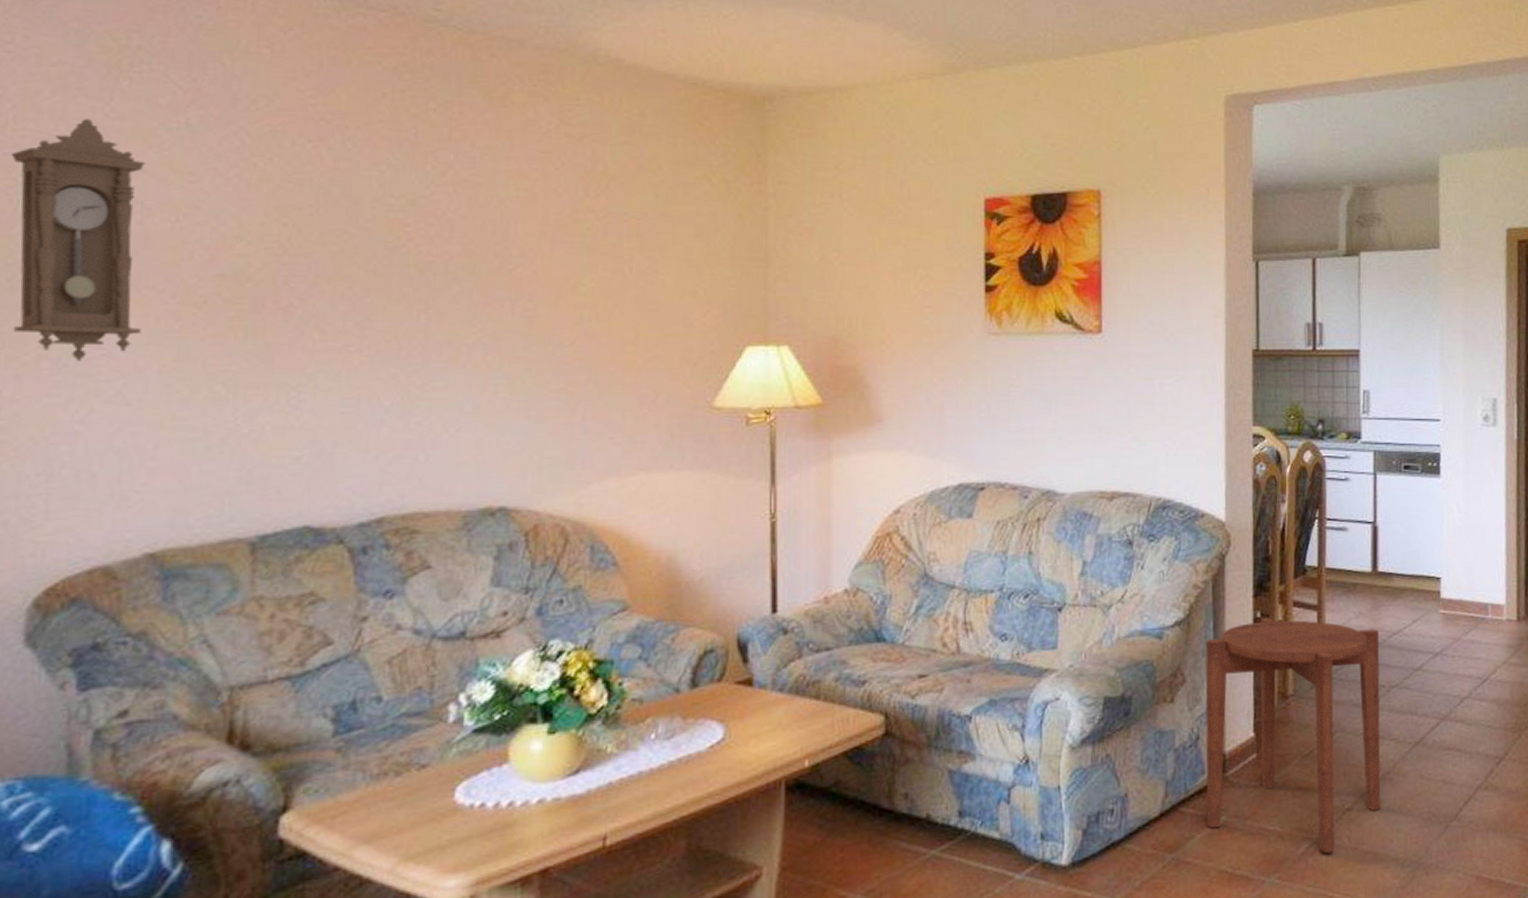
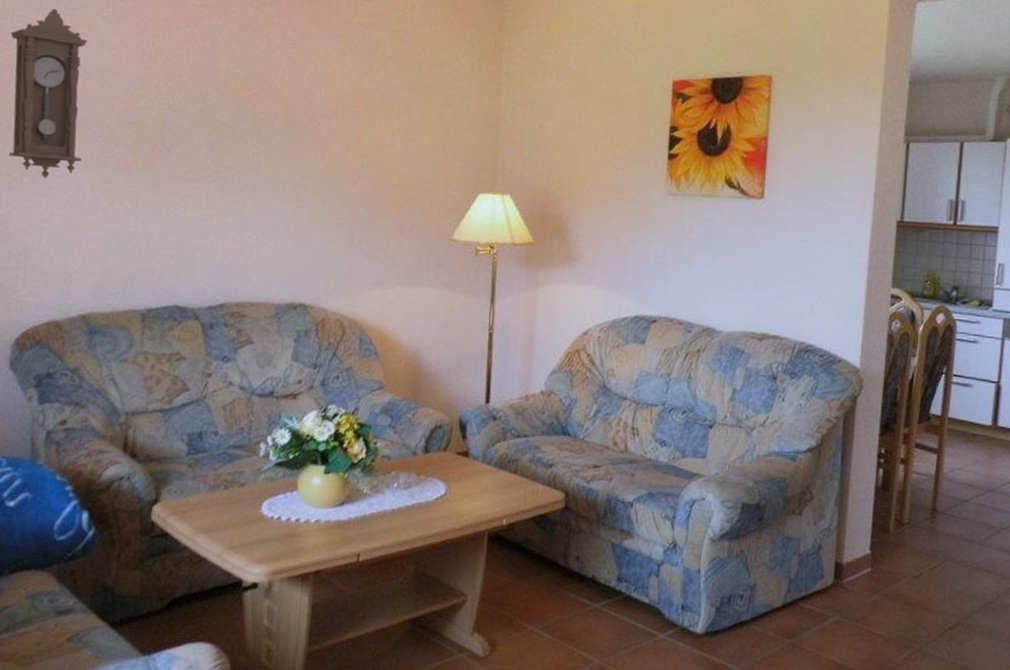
side table: present [1205,617,1381,854] -> none [822,454,994,663]

